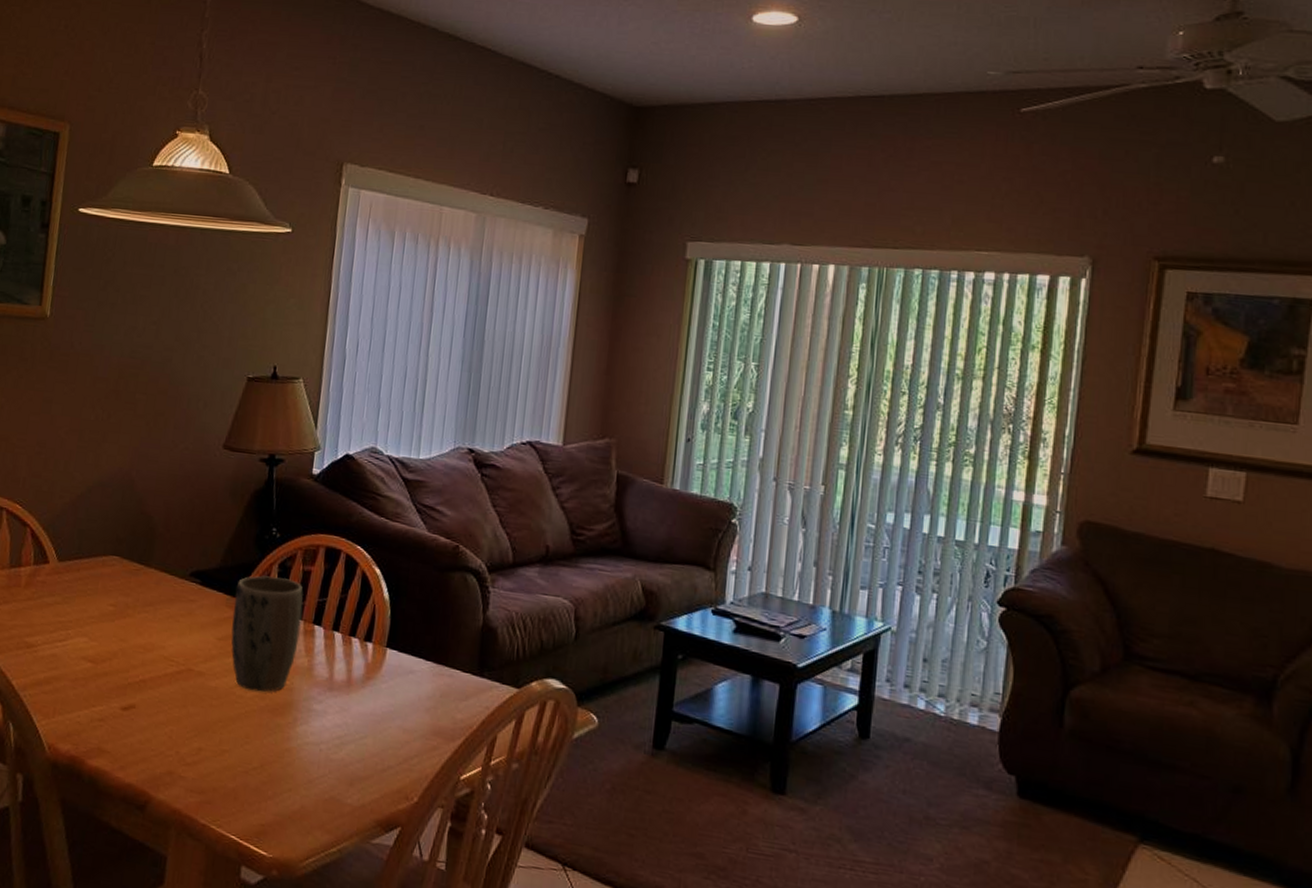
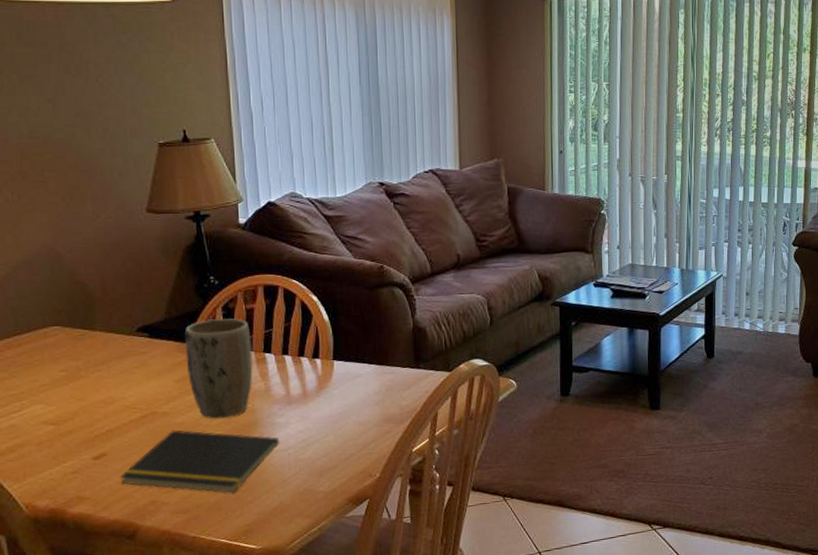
notepad: none [142,694,313,783] -> present [119,430,280,493]

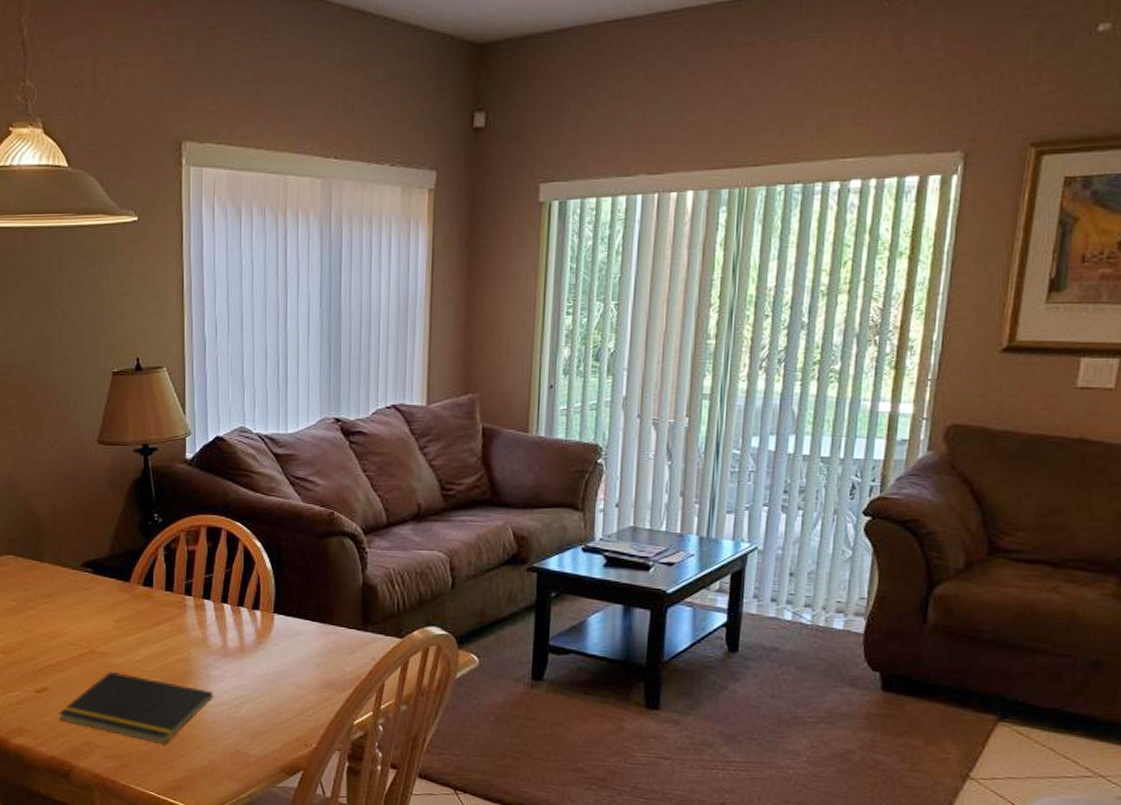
plant pot: present [184,318,253,419] -> none [126,559,191,665]

